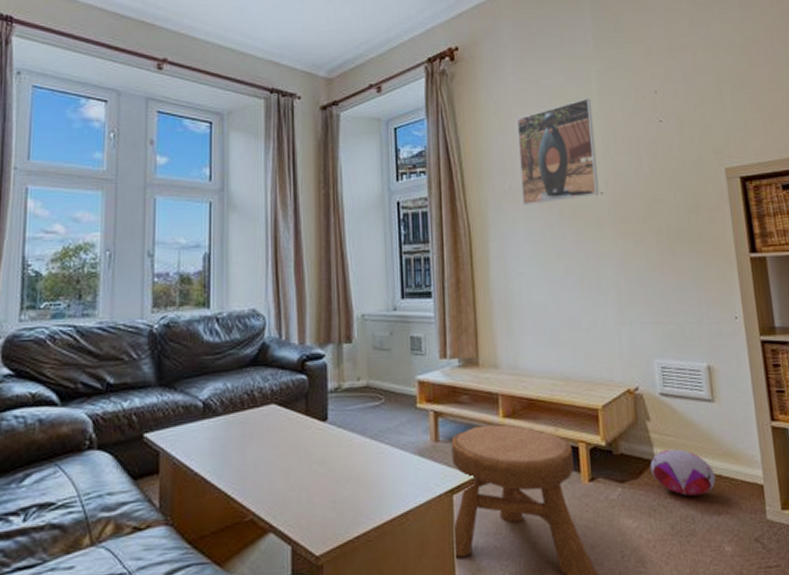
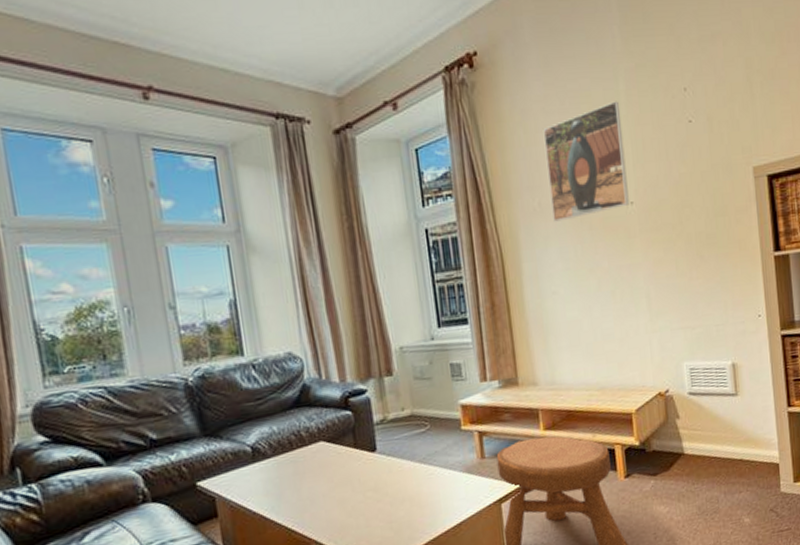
plush toy: present [650,448,716,496] -> none [679,441,738,481]

